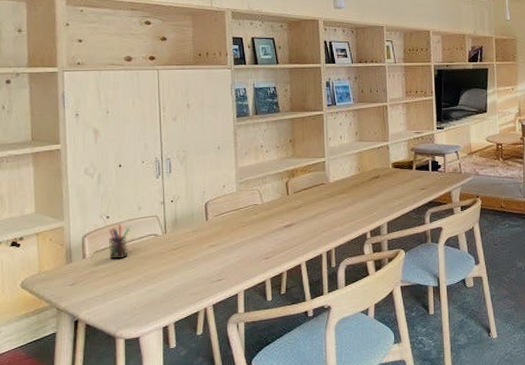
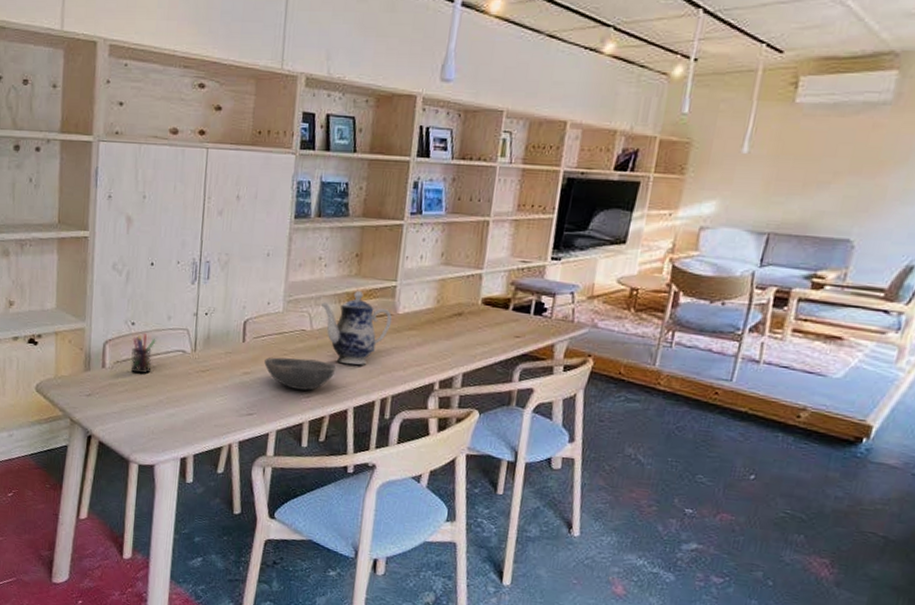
bowl: none [226,227,287,254] -> present [264,357,336,391]
teapot: none [267,168,326,228] -> present [320,291,393,365]

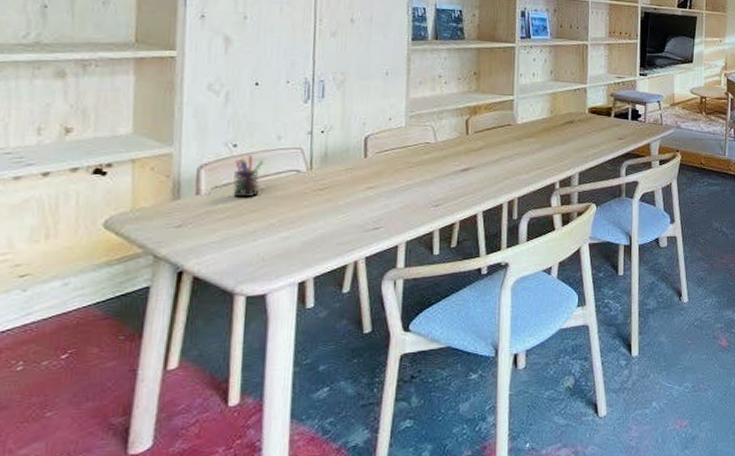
bowl: present [264,357,336,391] -> none [389,169,463,200]
teapot: present [320,291,393,365] -> none [443,105,513,172]

